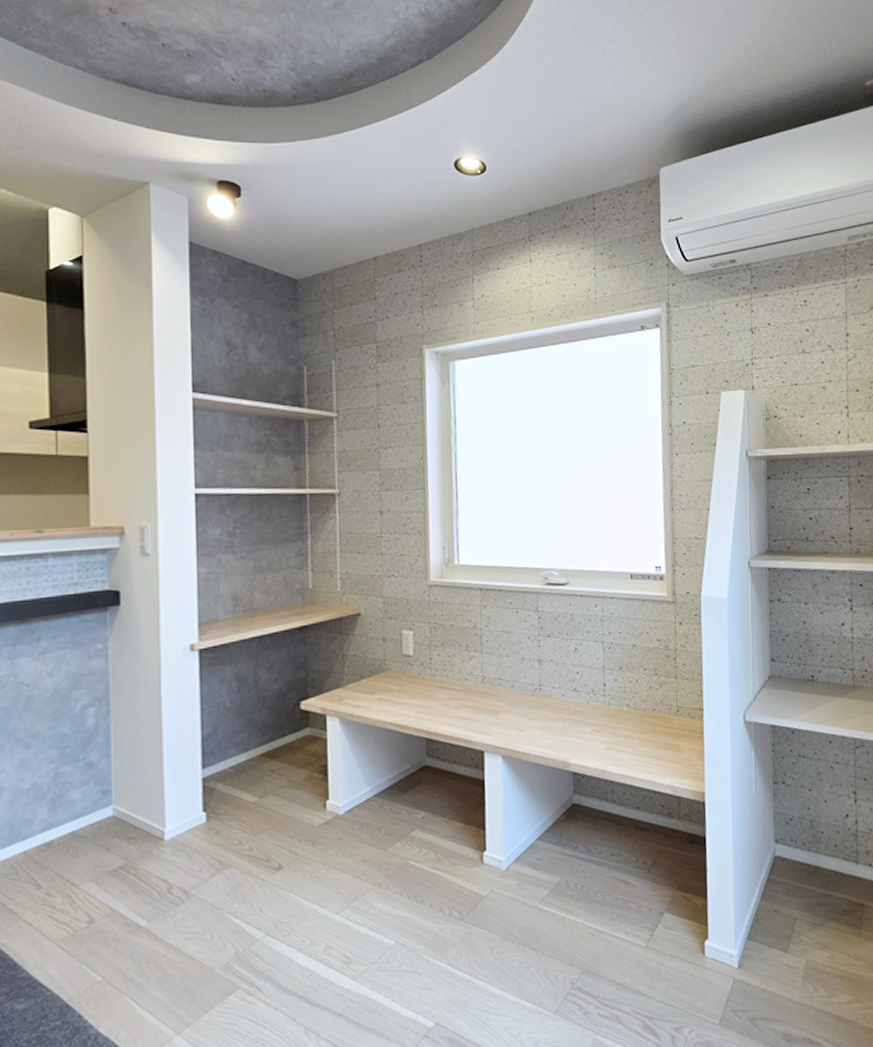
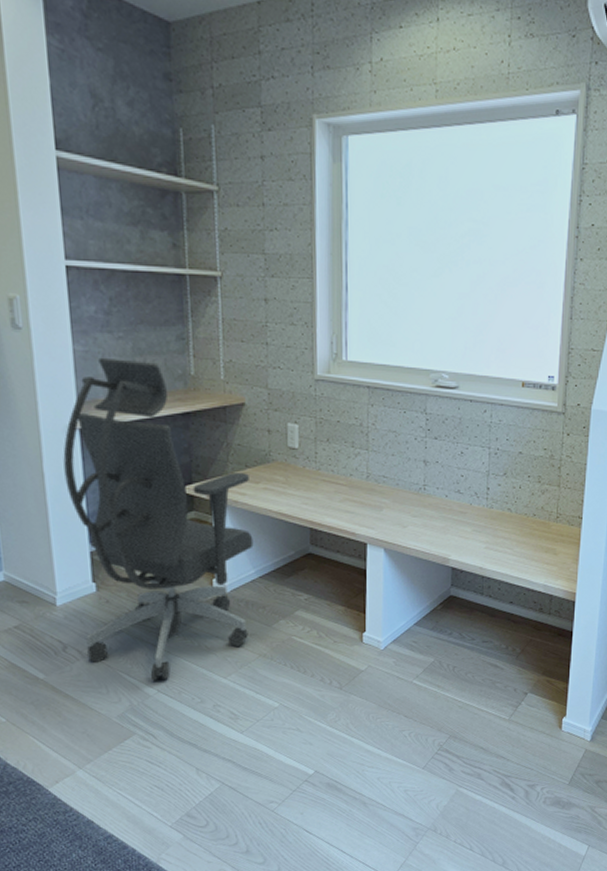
office chair: none [181,577,369,923] -> present [63,357,254,681]

